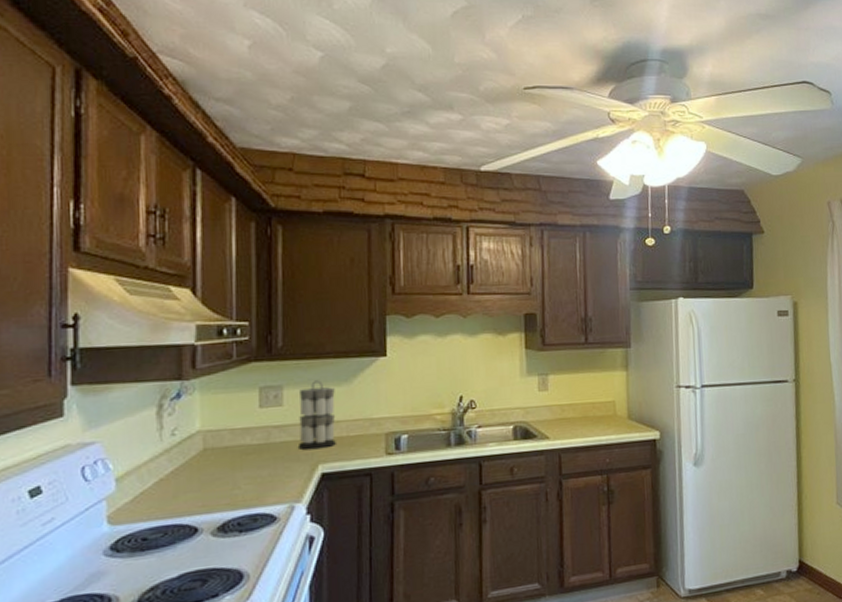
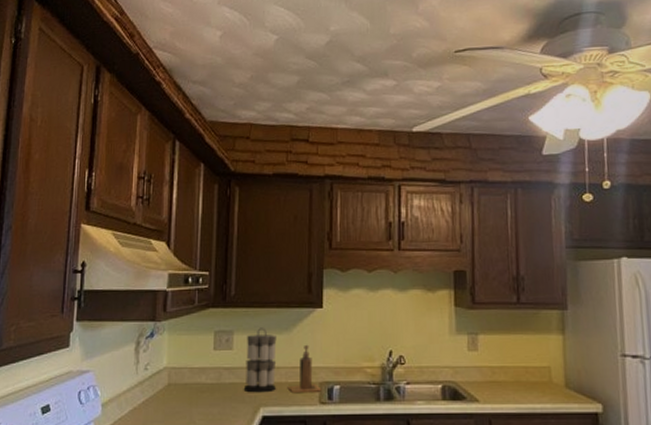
soap dispenser: none [349,395,388,447] -> present [287,344,322,394]

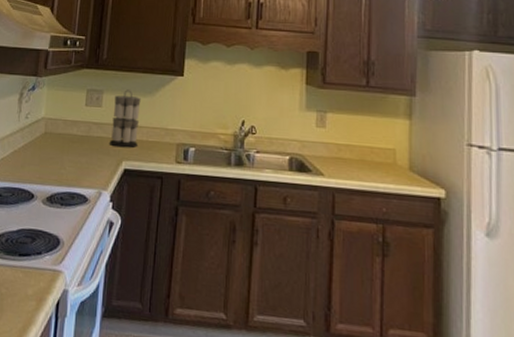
soap dispenser: present [287,344,322,394] -> none [147,108,178,152]

